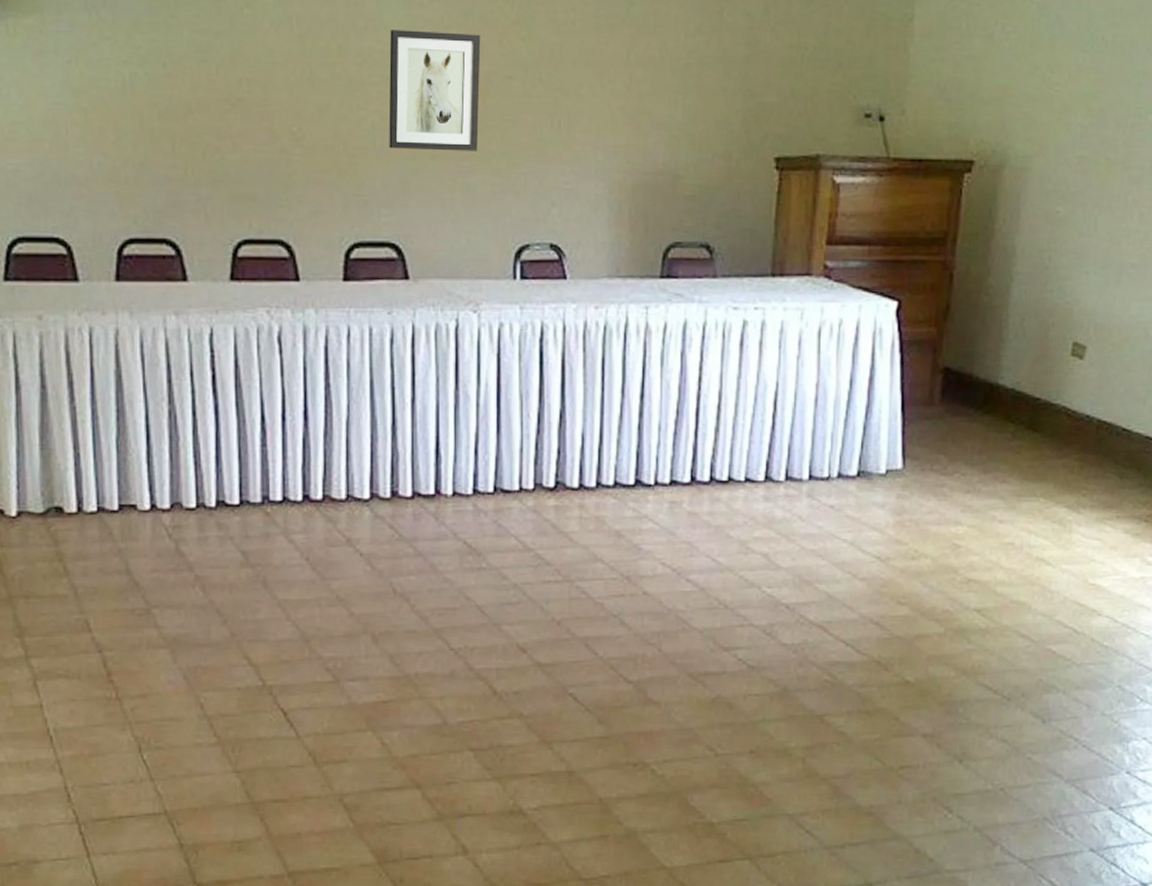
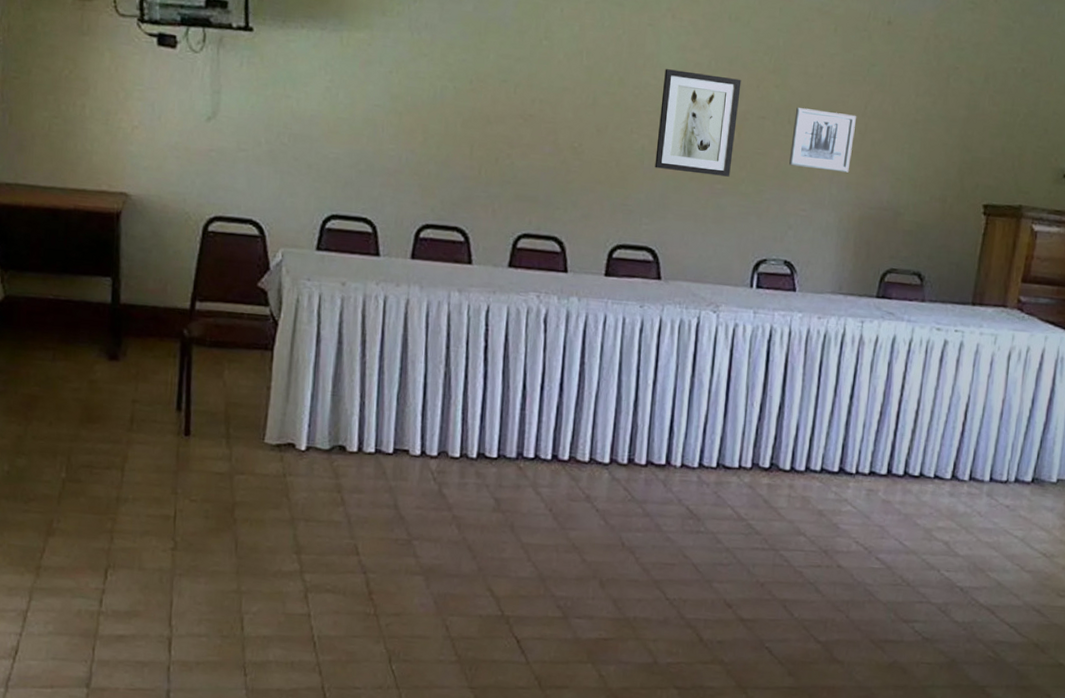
wall art: none [545,62,619,134] -> present [789,107,857,173]

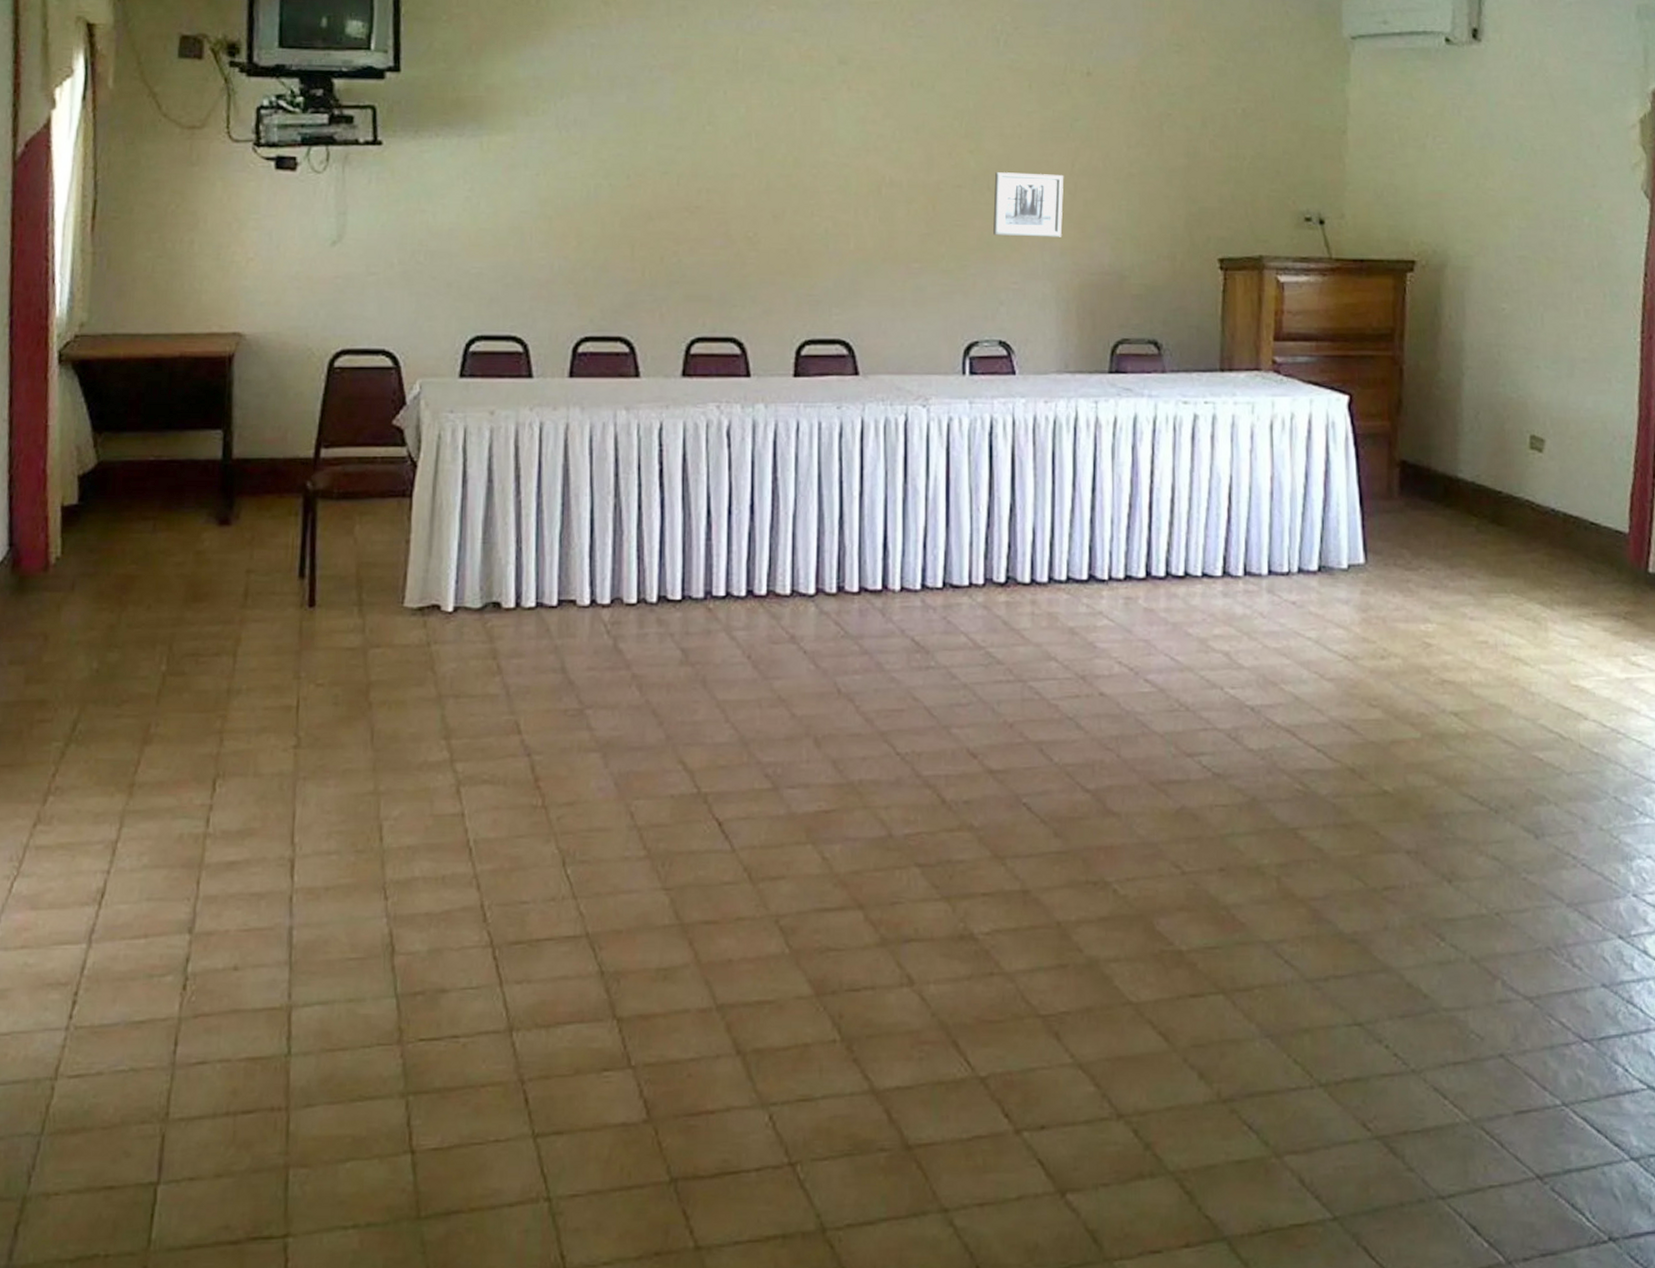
wall art: present [655,69,742,177] -> none [841,144,931,254]

